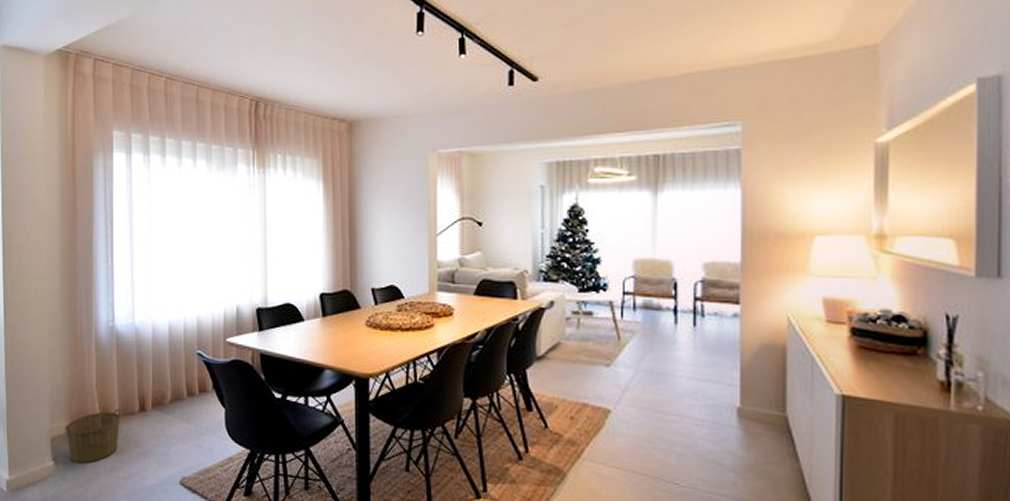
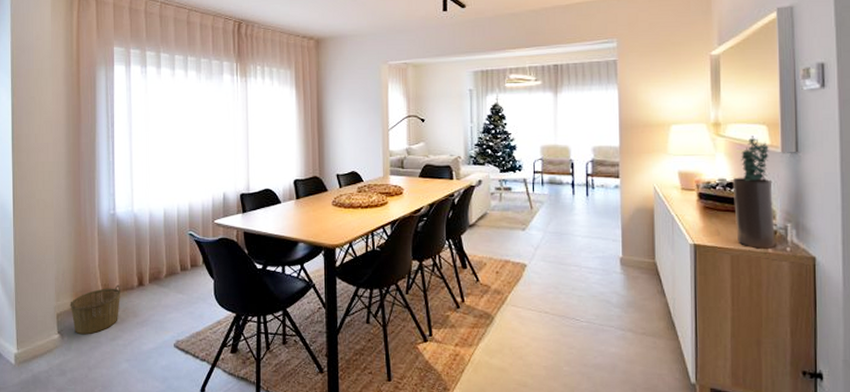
vase: none [900,253,961,406] -> present [732,136,775,249]

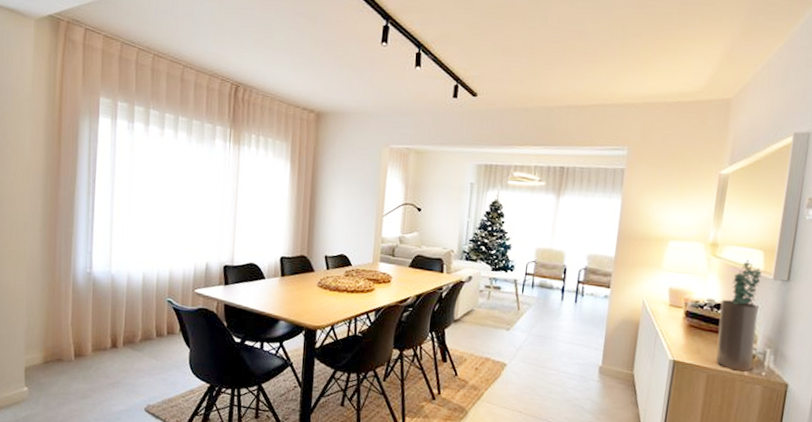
basket: present [70,284,121,335] -> none [39,344,94,391]

